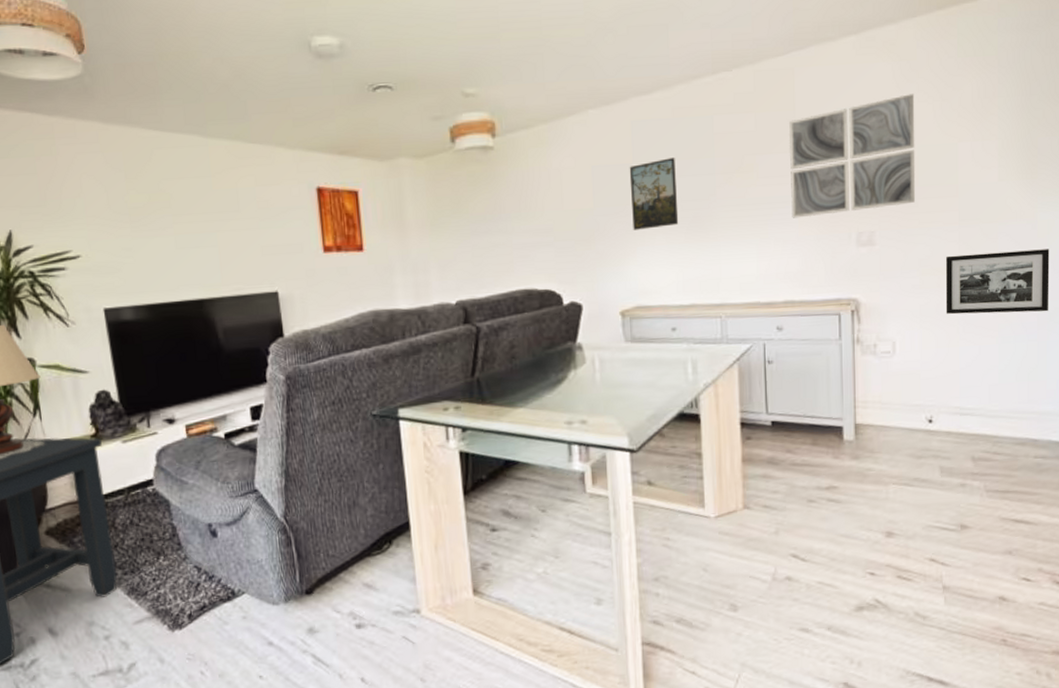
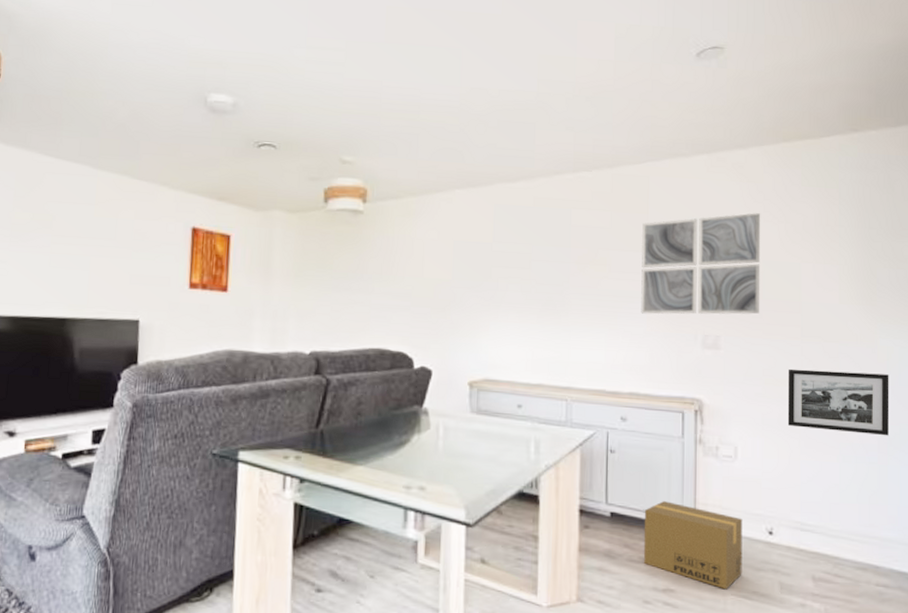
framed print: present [629,158,679,230] -> none [488,242,533,306]
cardboard box: none [804,403,903,480] -> present [643,501,743,590]

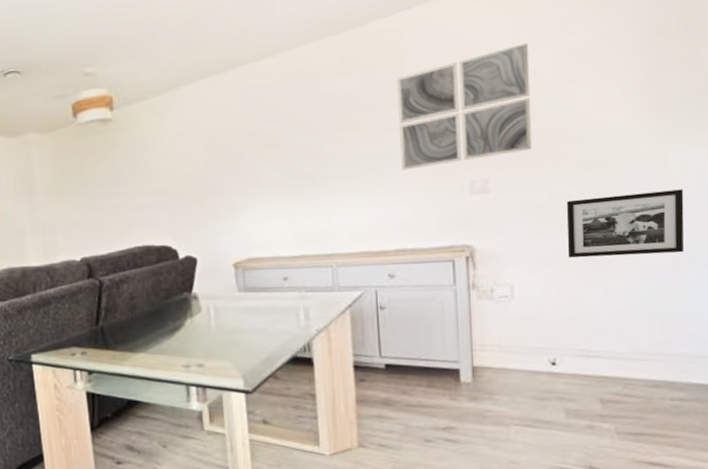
cardboard box: present [643,501,743,590] -> none [419,347,525,421]

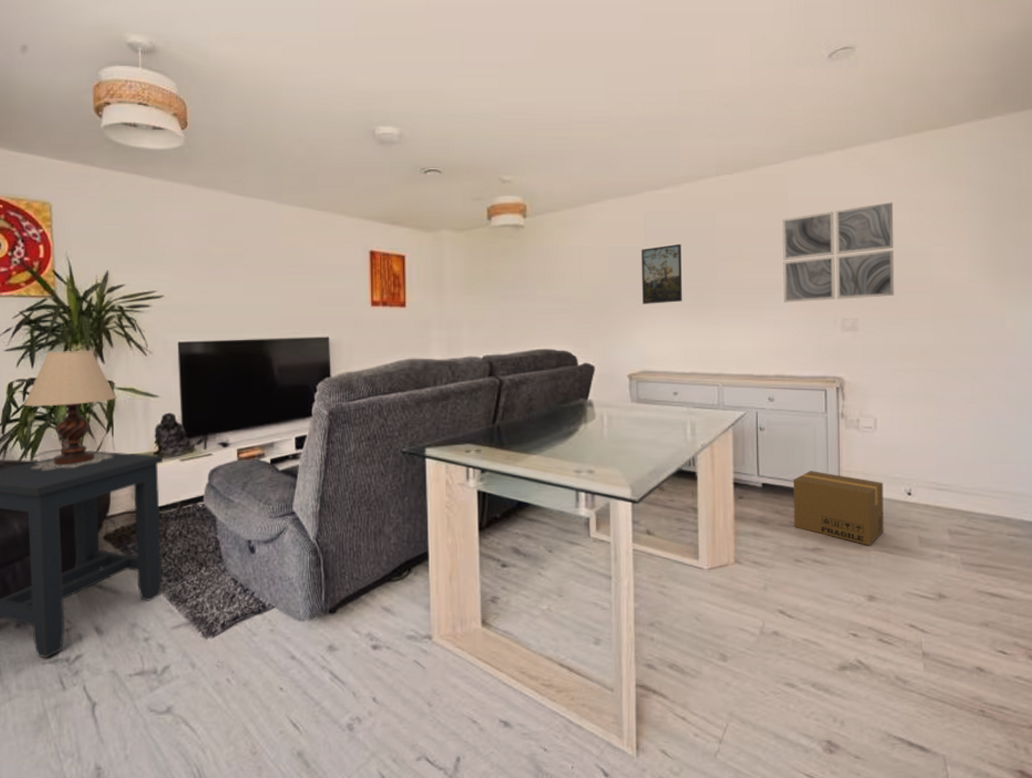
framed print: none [239,119,288,188] -> present [641,244,683,304]
cardboard box: none [419,347,525,421] -> present [793,471,884,546]
picture frame: present [566,189,685,258] -> none [922,344,1018,401]

